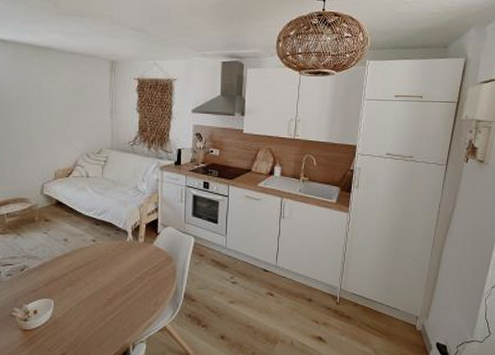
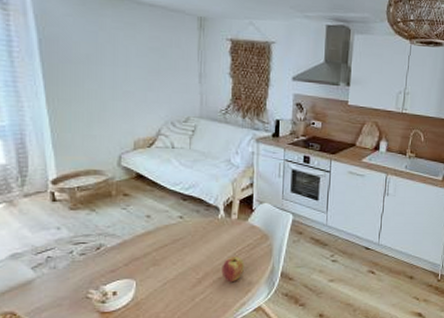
apple: none [130,278,150,303] -> present [221,257,244,283]

